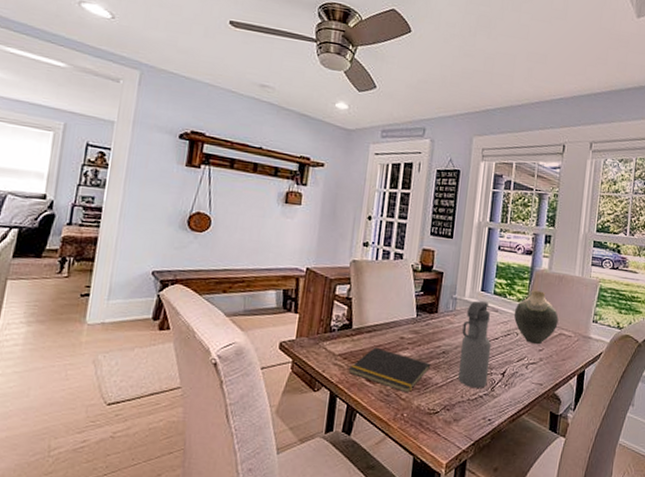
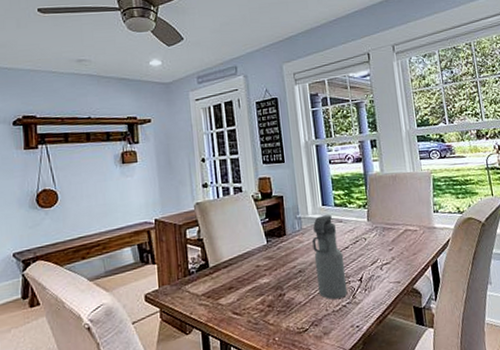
notepad: present [348,347,431,393] -> none [214,280,291,318]
vase: present [513,290,559,345] -> none [357,193,402,246]

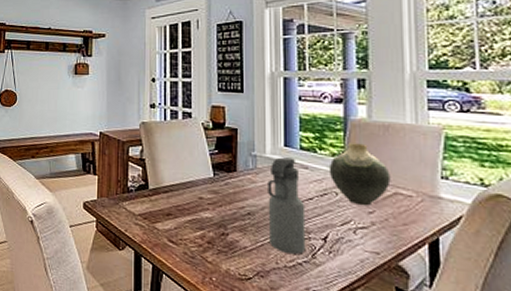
vase: none [357,193,402,246] -> present [328,143,391,206]

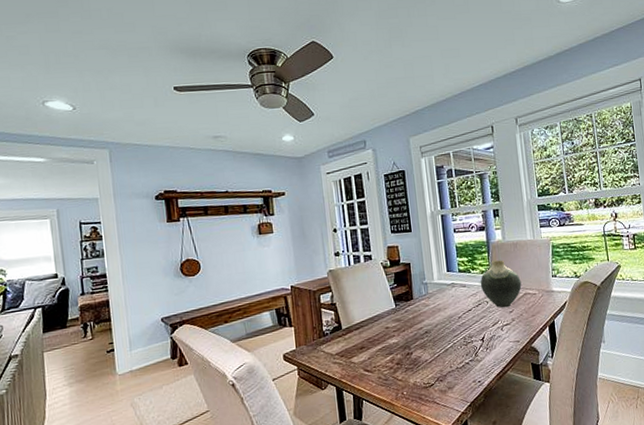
water bottle: present [268,157,306,255] -> none [437,280,471,358]

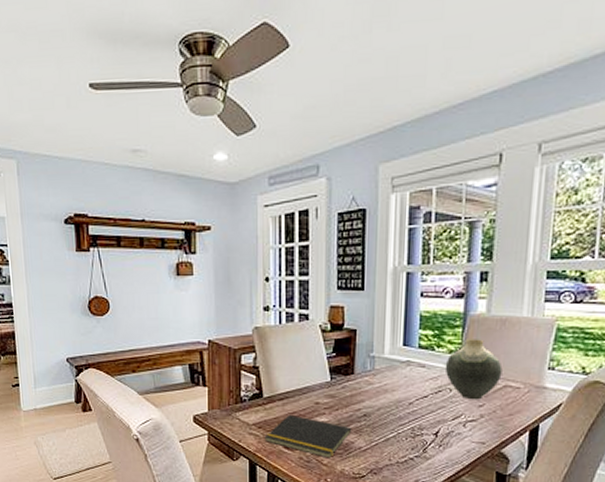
notepad: none [347,340,418,374] -> present [264,414,352,459]

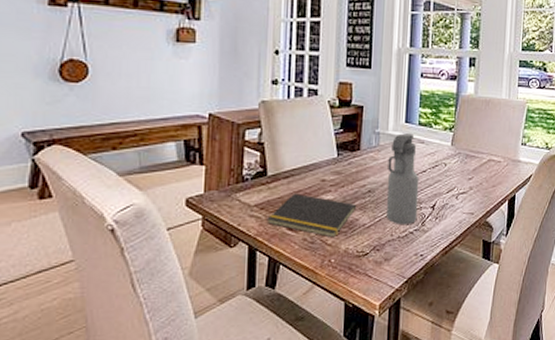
water bottle: none [384,357,420,451] -> present [387,133,420,225]
vase: present [445,339,503,400] -> none [441,117,487,174]

